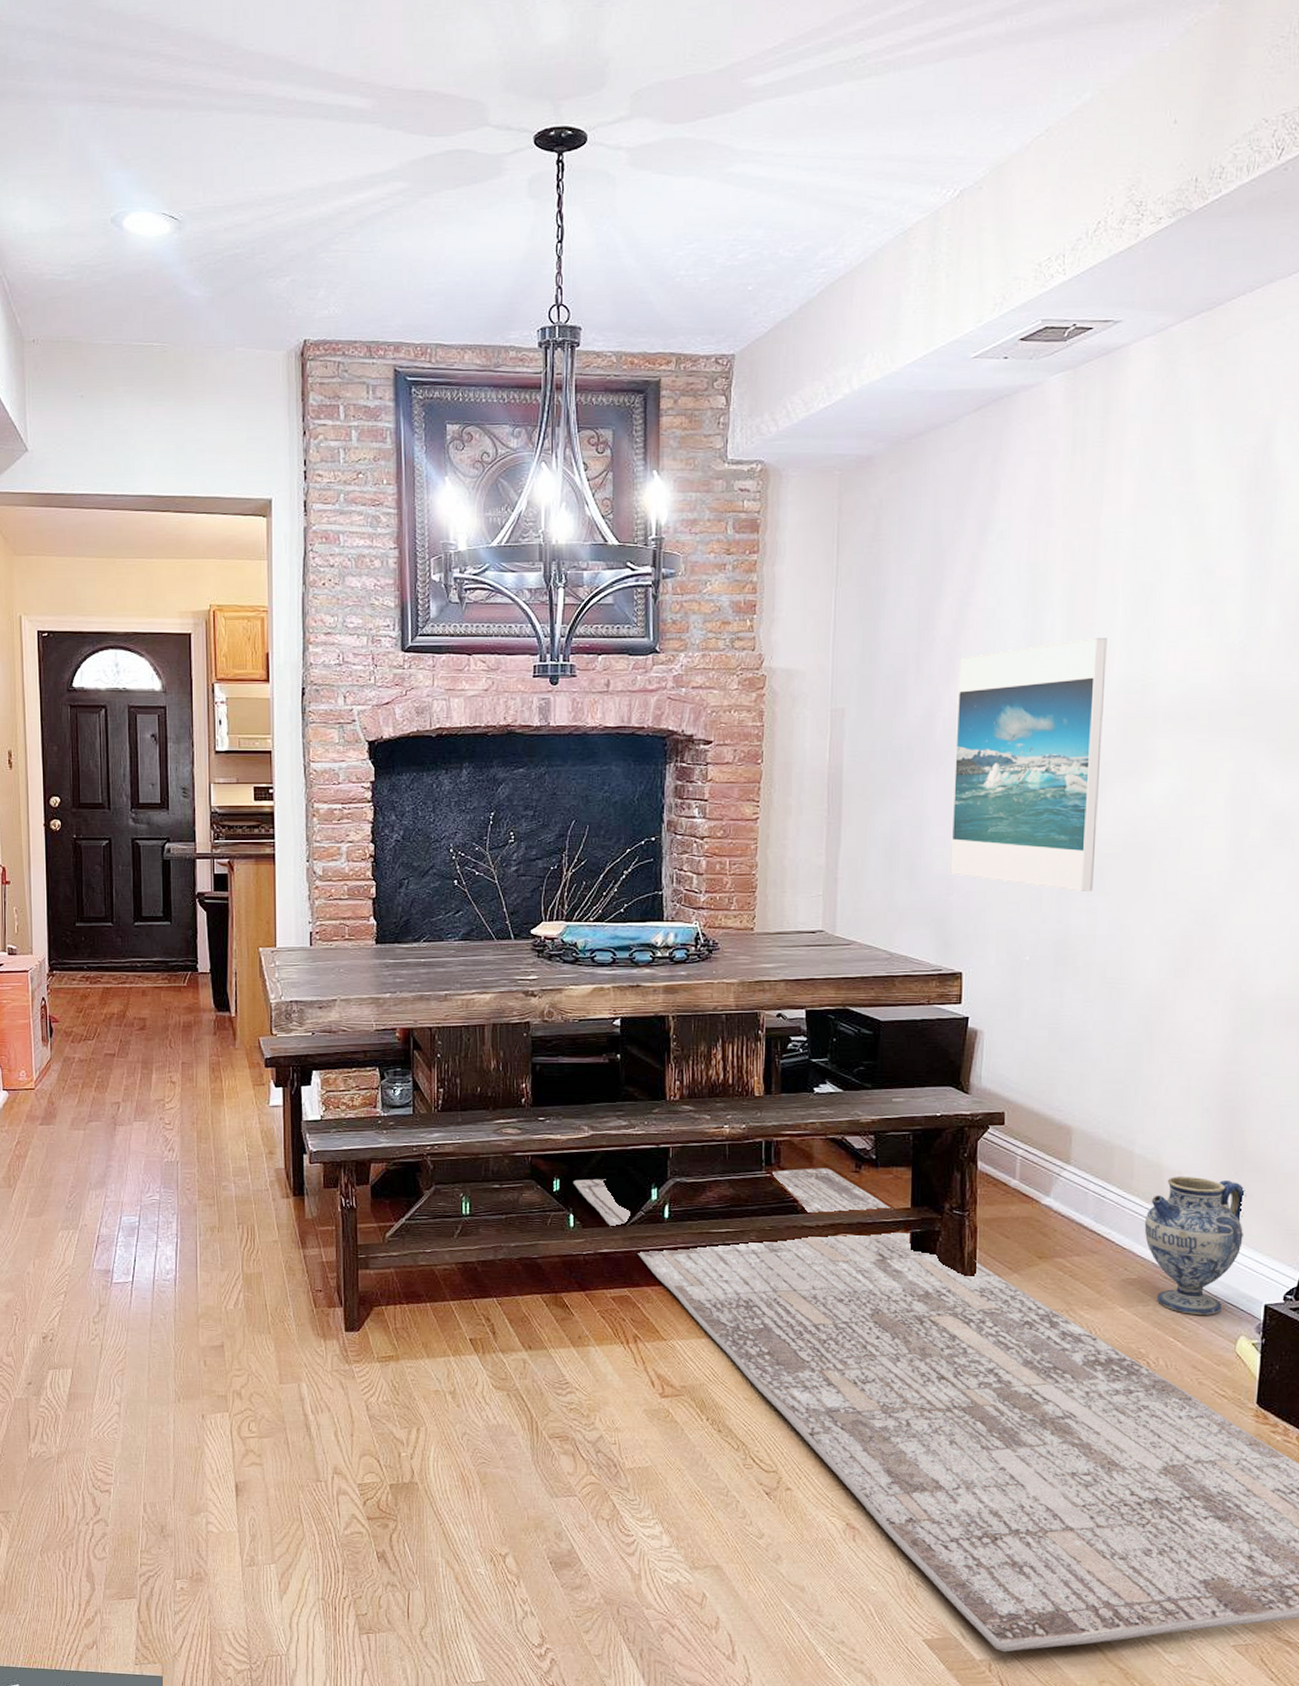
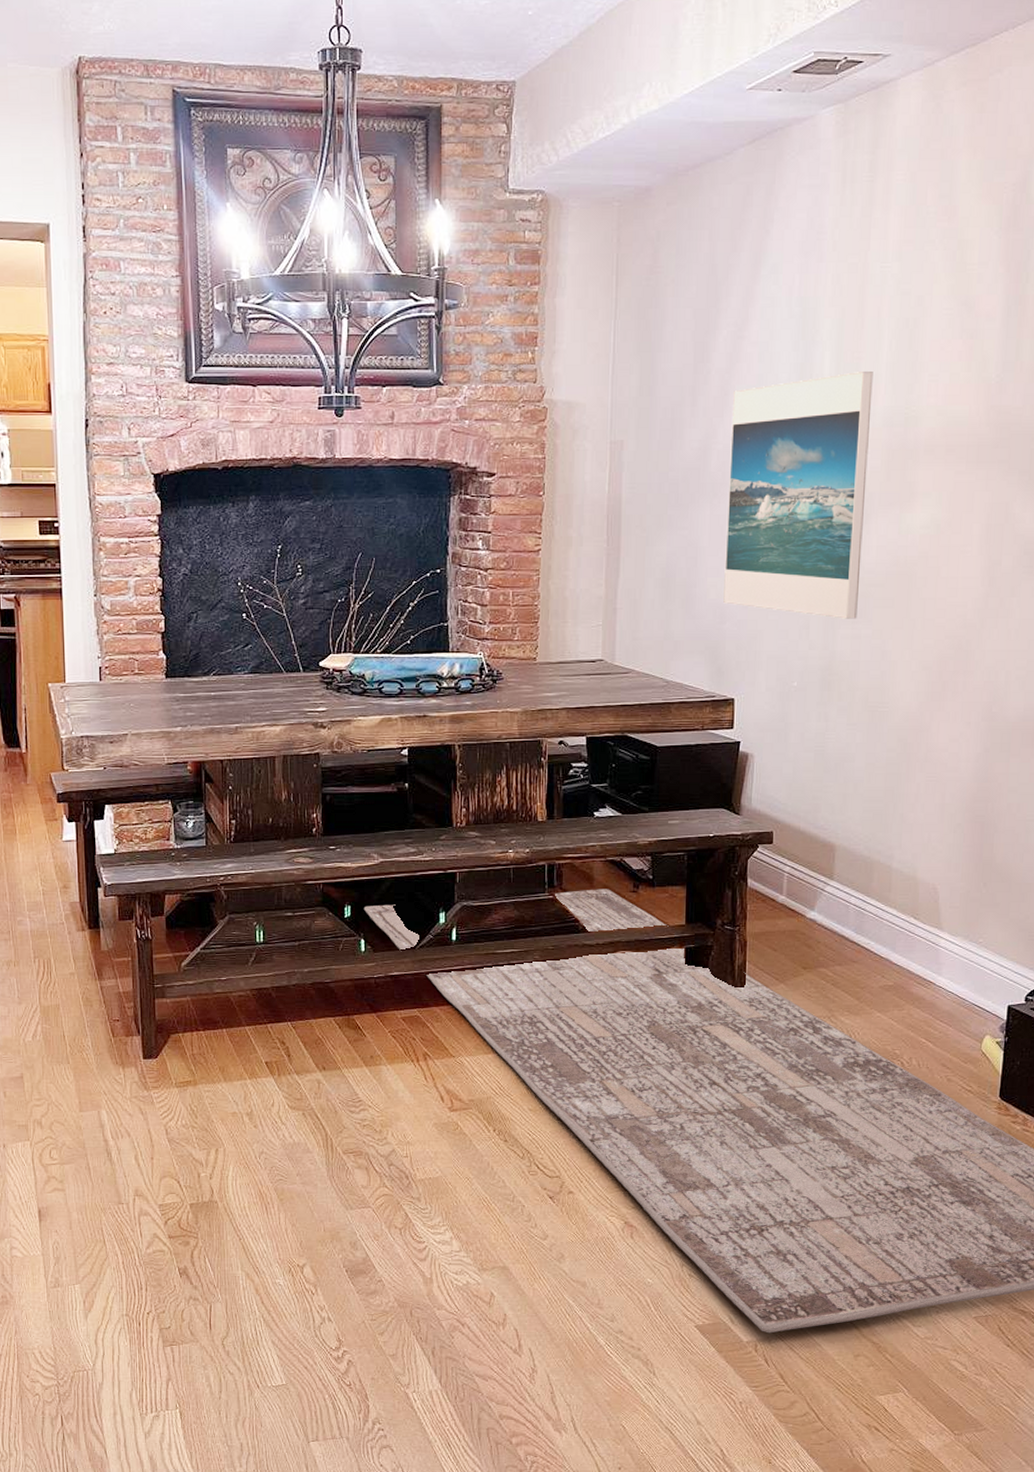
ceramic jug: present [1144,1177,1247,1315] -> none [900,889,994,1017]

